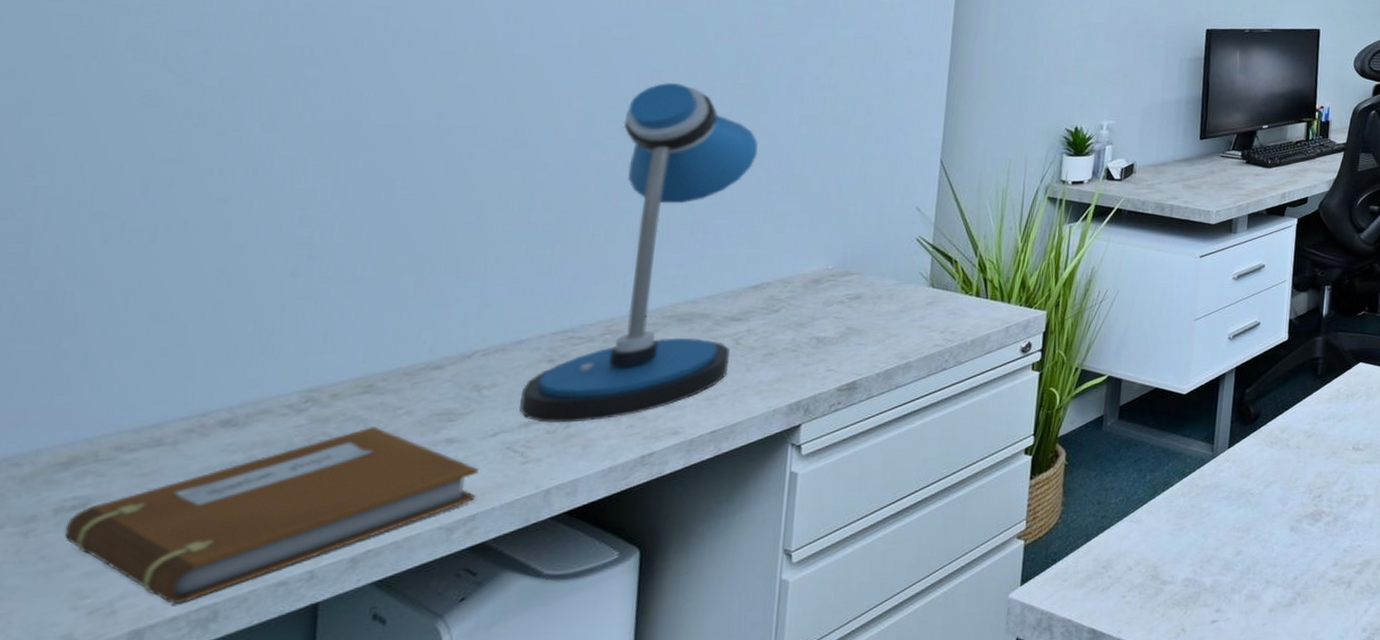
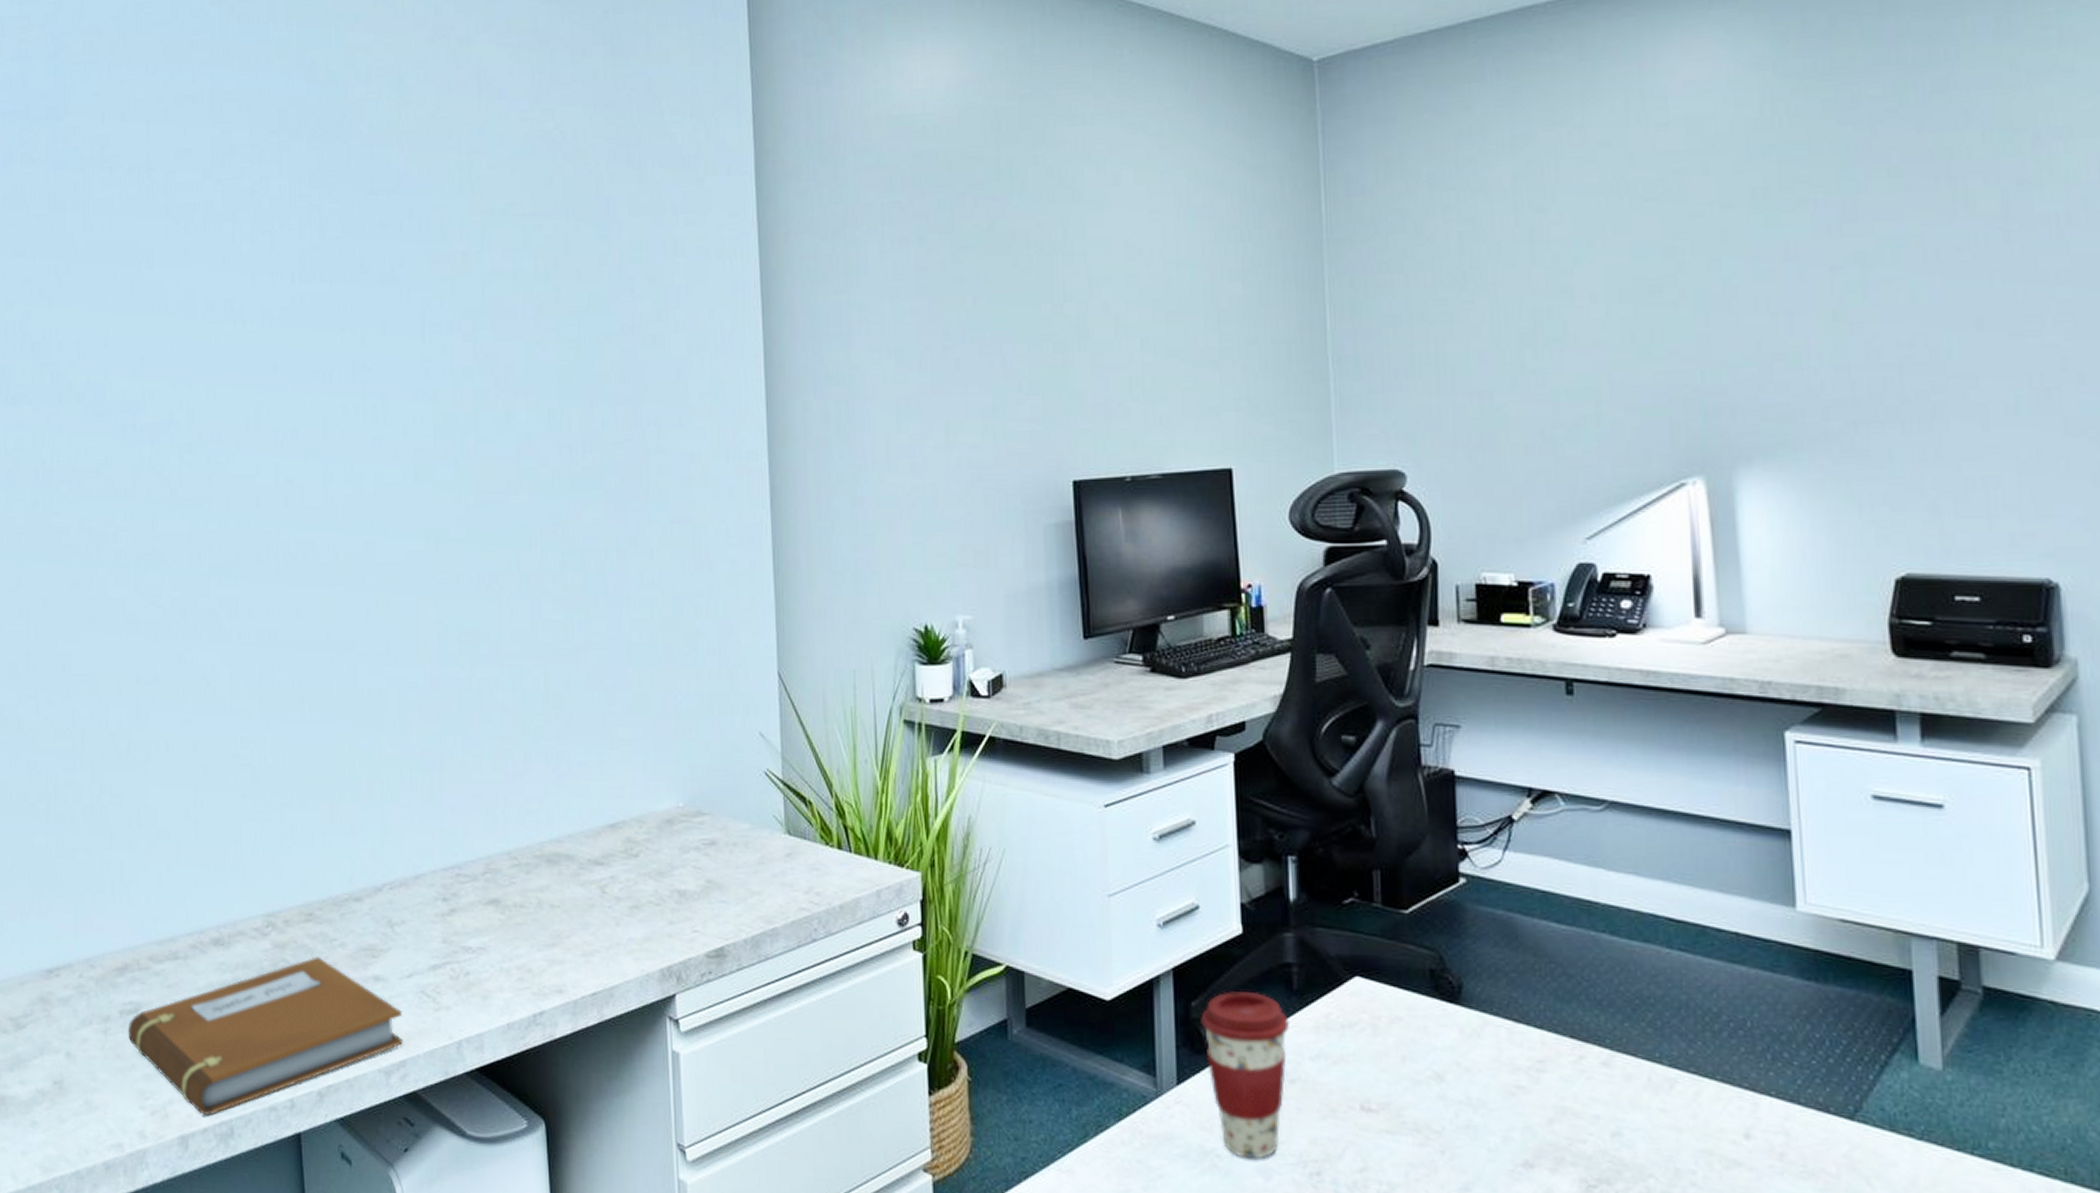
desk lamp: present [519,83,758,423] -> none [426,587,599,970]
coffee cup: none [1251,379,1313,493] -> present [1200,991,1291,1159]

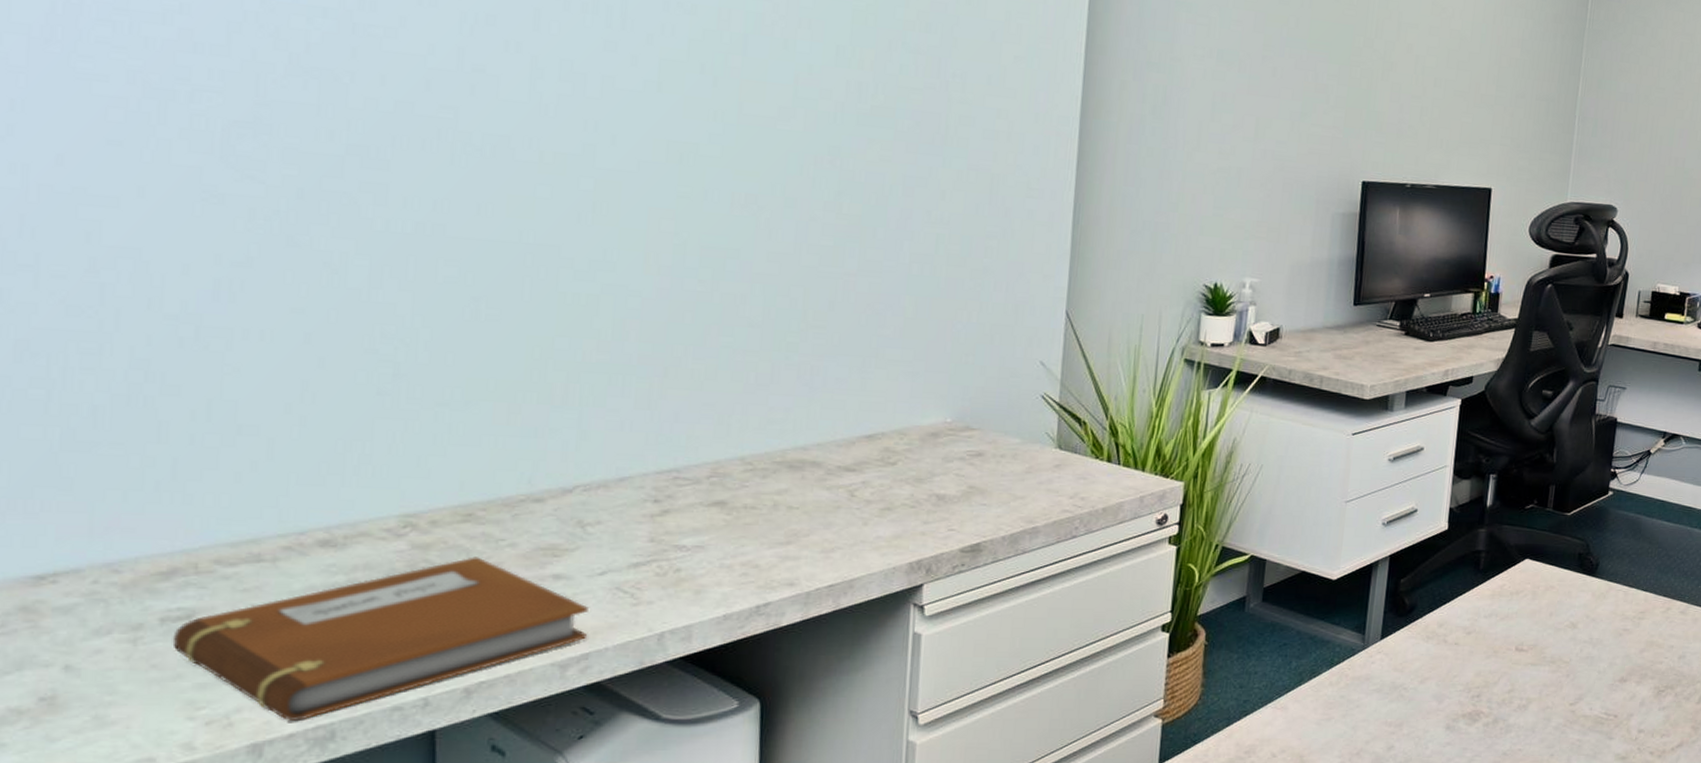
coffee cup: present [1200,991,1291,1159] -> none [1406,571,1474,689]

